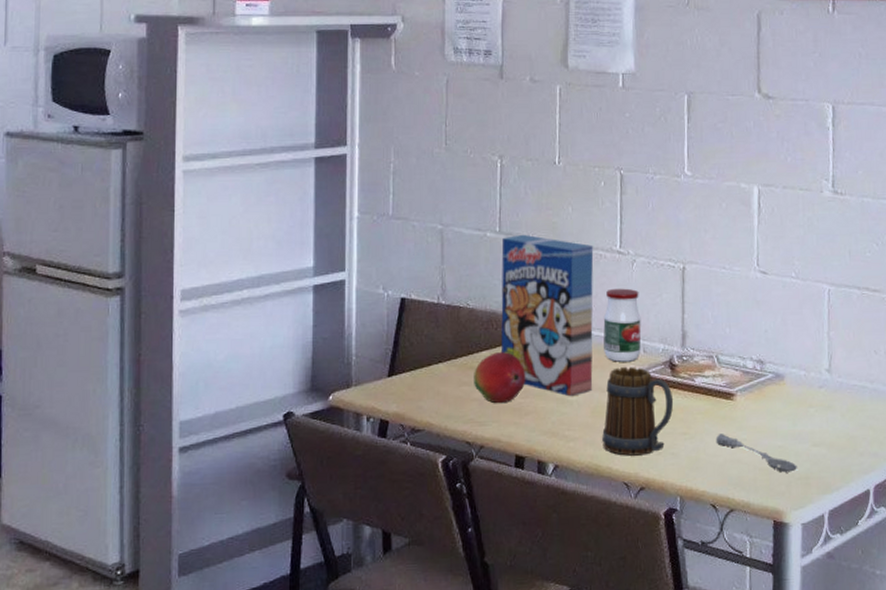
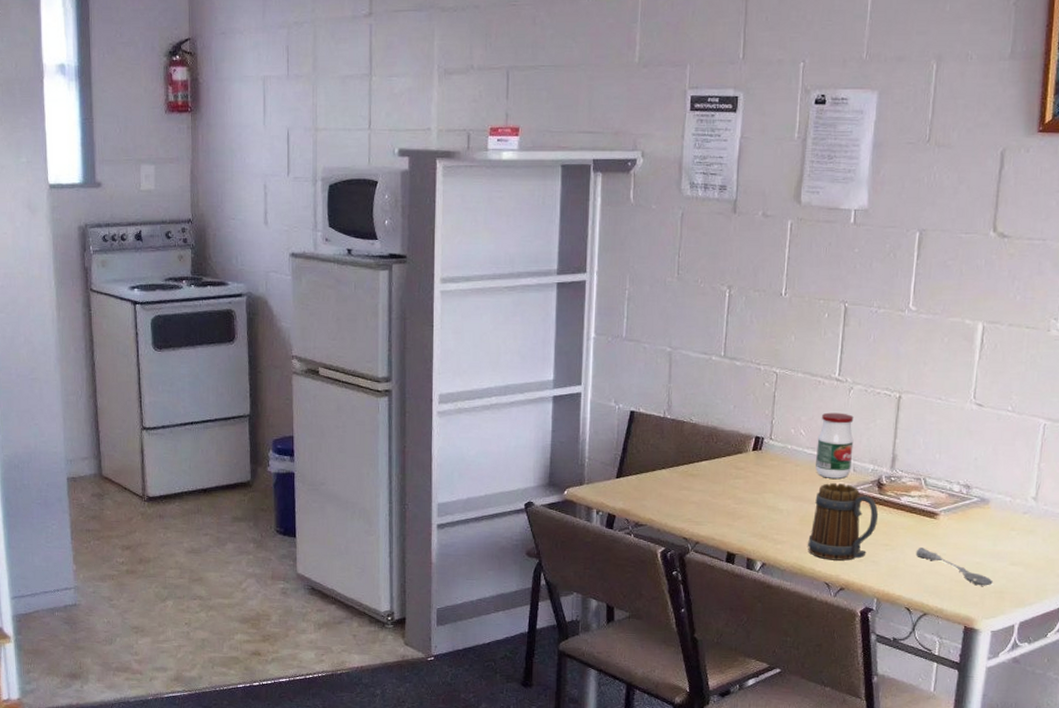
fruit: present [474,352,526,404] -> none [693,463,741,508]
cereal box: present [501,234,594,397] -> none [720,359,813,506]

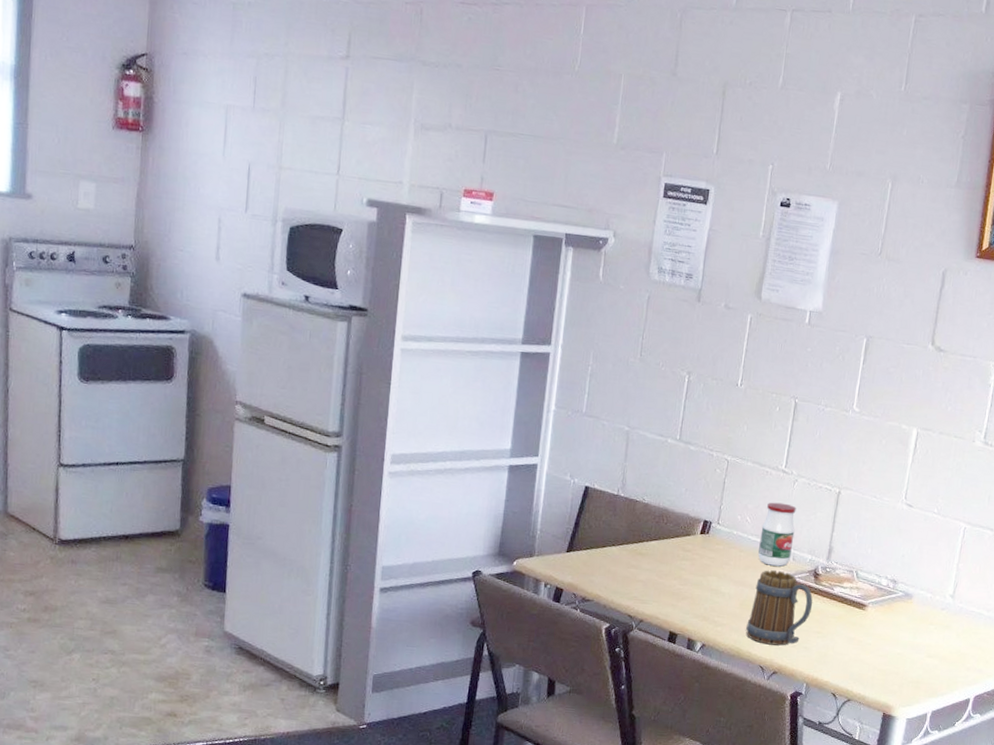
soupspoon: present [916,548,993,586] -> none [844,636,911,676]

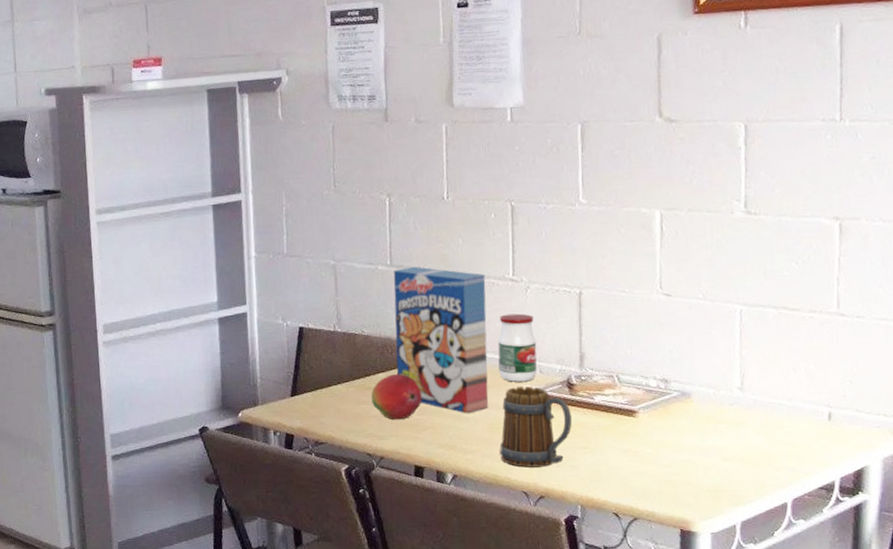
fruit: none [641,543,688,587] -> present [371,374,423,420]
cereal box: none [668,444,762,590] -> present [393,266,489,414]

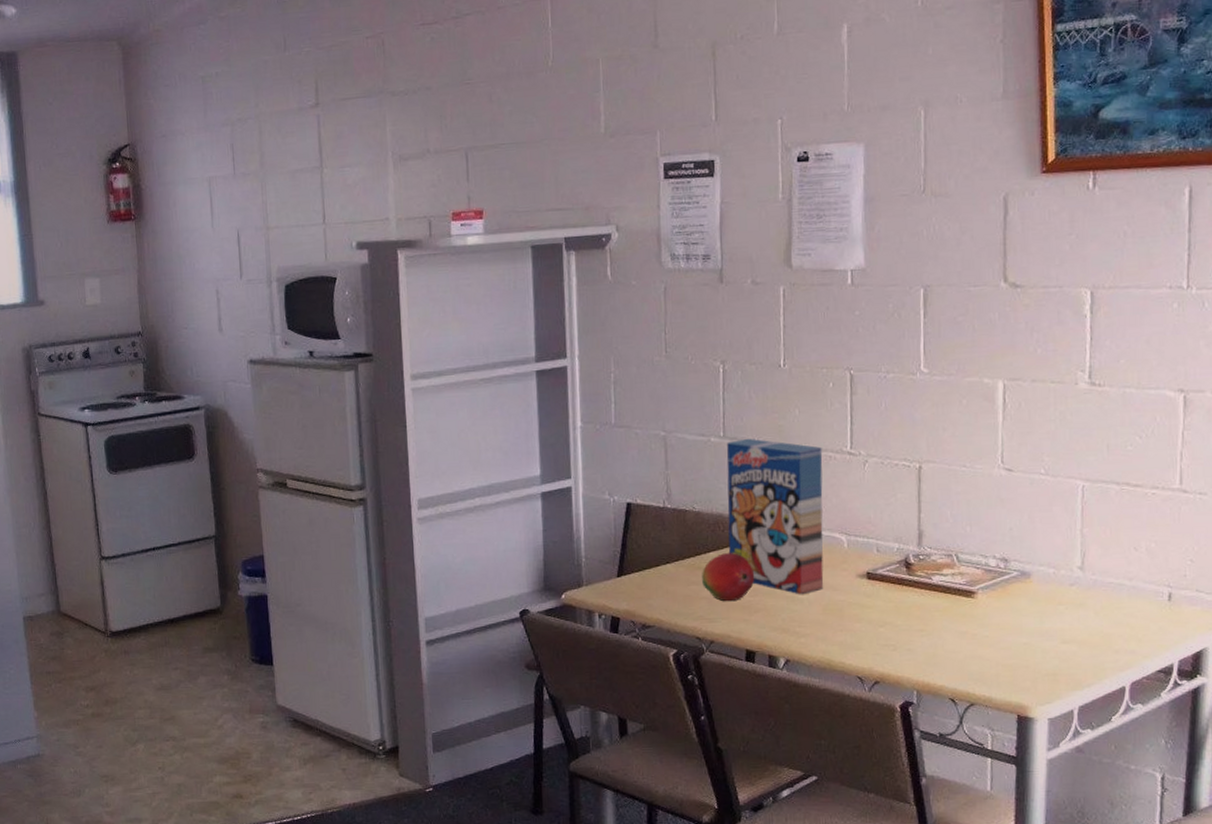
jar: present [497,313,537,382] -> none [834,489,875,561]
mug: present [500,386,573,468] -> none [834,566,910,652]

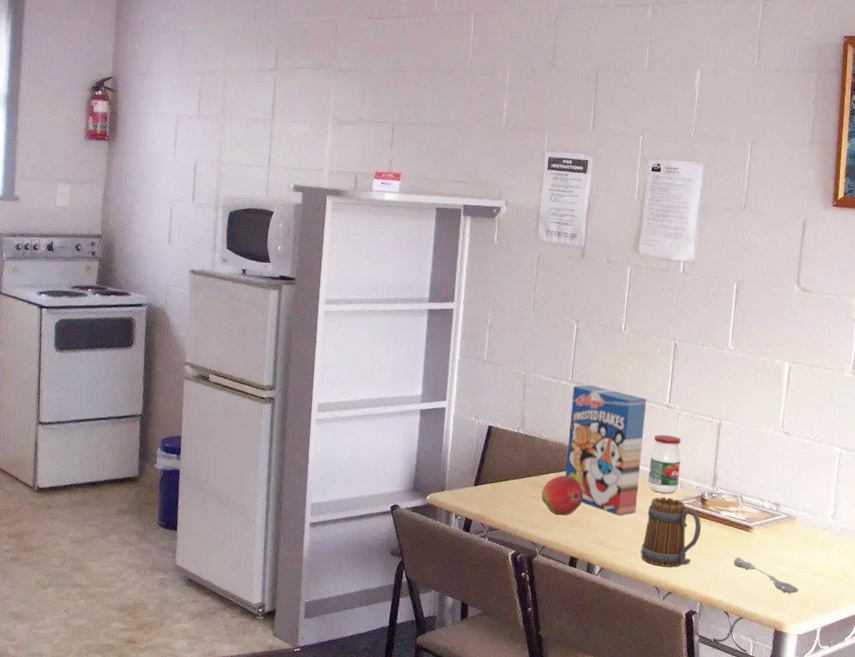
jar: none [834,489,875,561] -> present [648,434,681,493]
mug: none [834,566,910,652] -> present [641,497,702,568]
soupspoon: none [955,631,1044,669] -> present [733,557,798,594]

